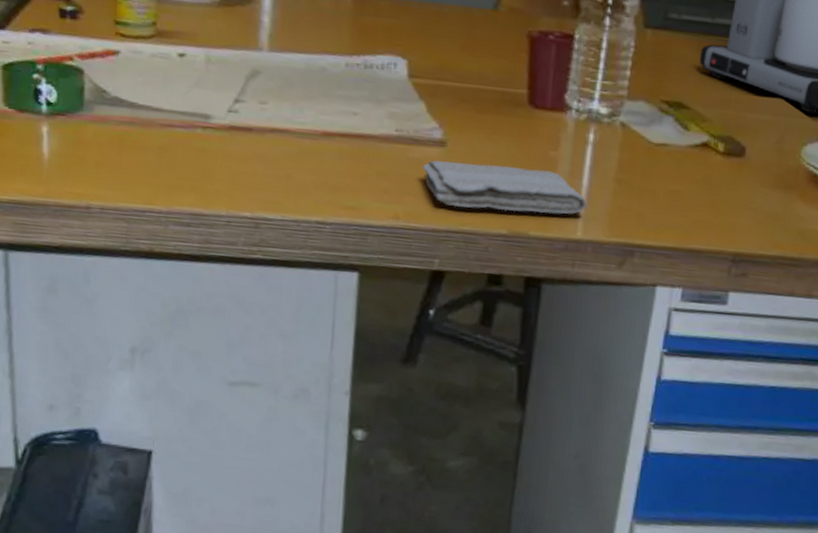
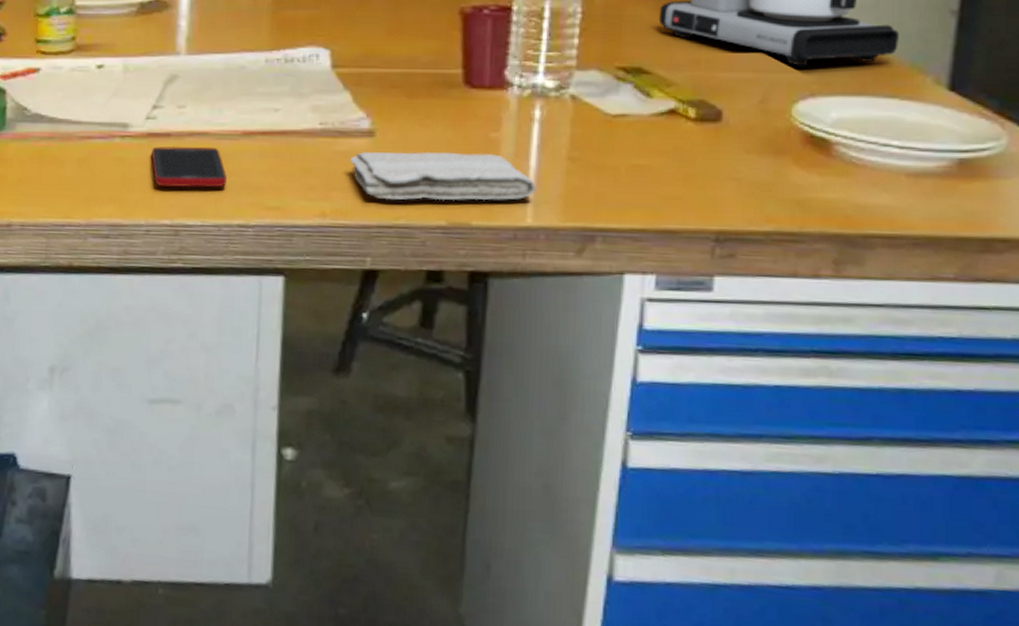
cell phone: none [232,140,307,185] -> present [151,146,228,188]

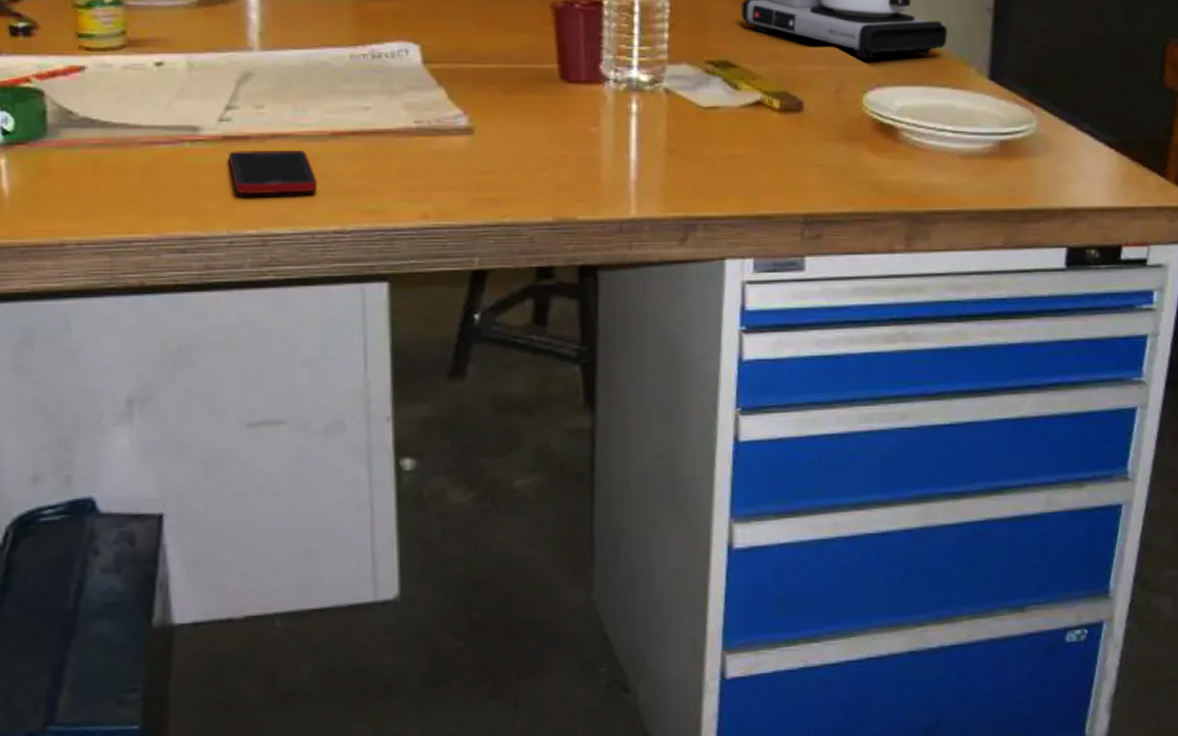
washcloth: present [349,152,537,201] -> none [449,149,639,199]

